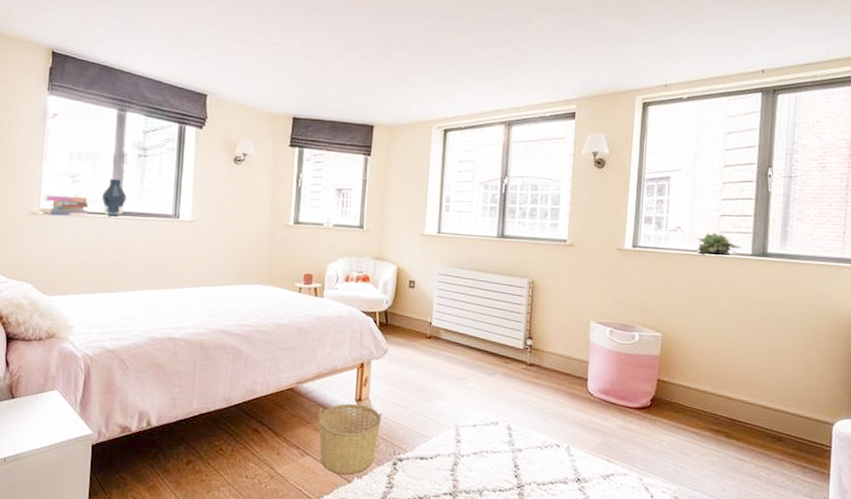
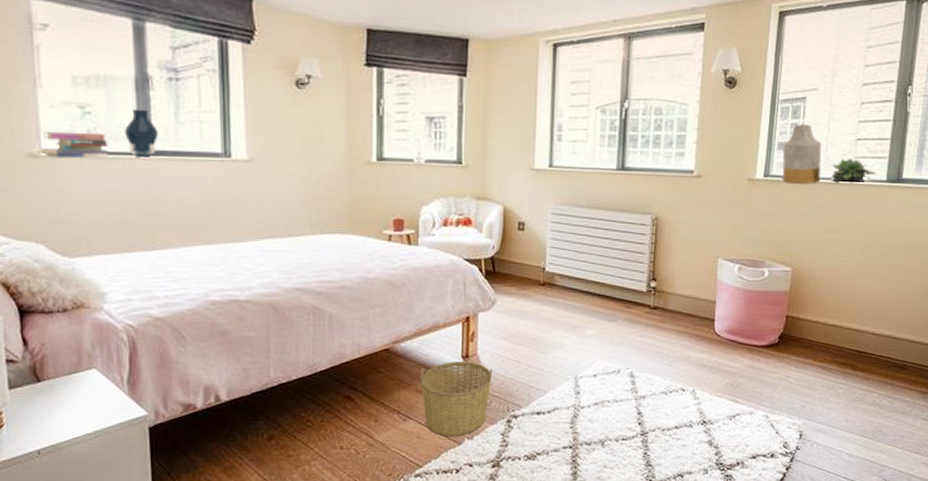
vase: none [649,201,687,256] -> present [782,124,822,185]

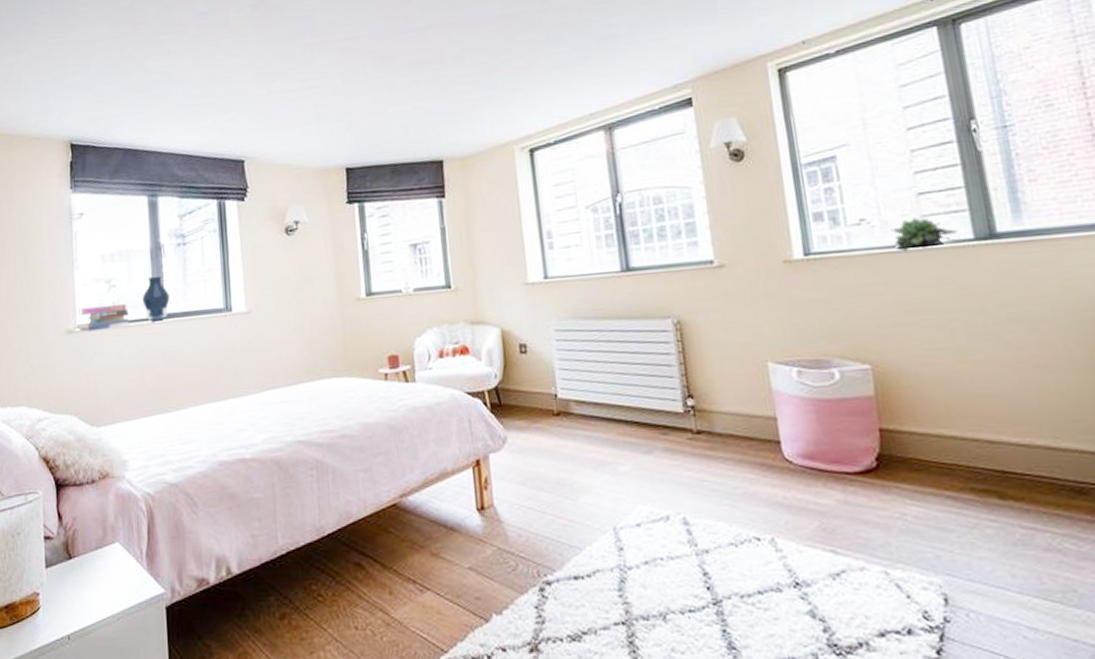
basket: present [420,361,493,437] -> none [432,514,515,612]
vase: present [782,124,822,185] -> none [819,187,882,260]

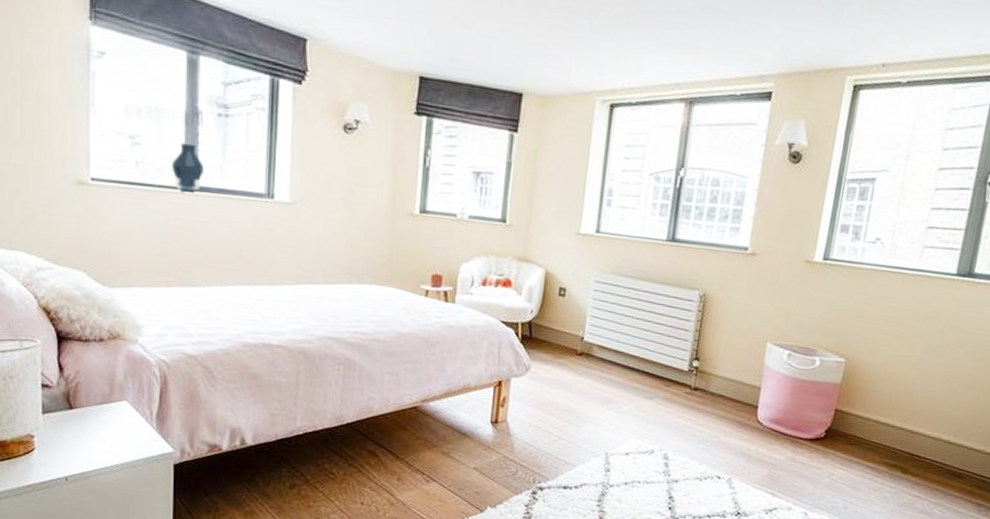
books: present [73,303,129,332] -> none [86,159,154,191]
succulent plant: present [890,218,958,252] -> none [894,247,947,274]

